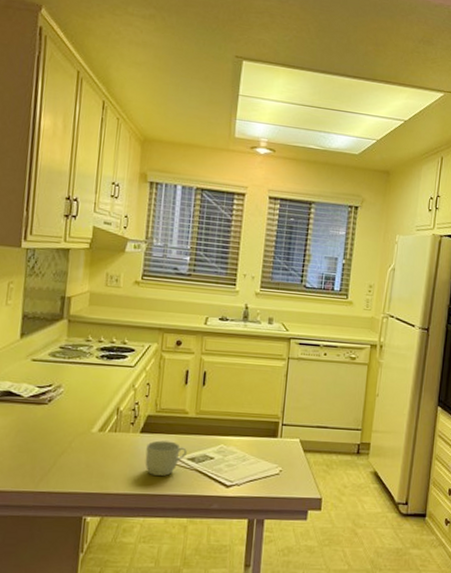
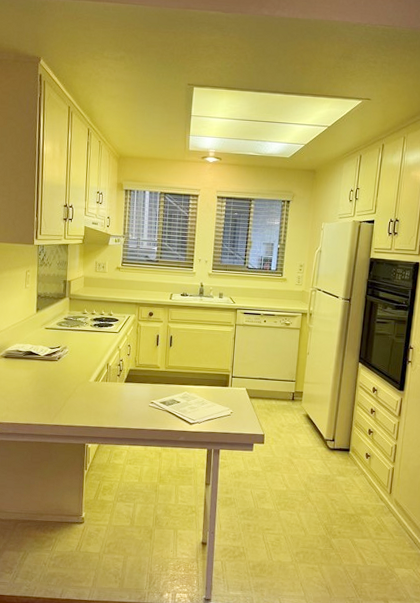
mug: present [145,440,187,476] -> none [129,388,160,415]

